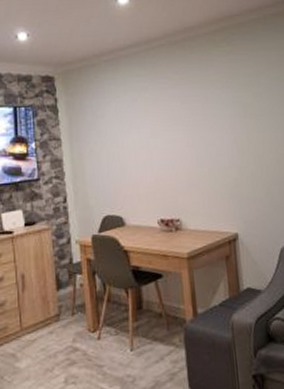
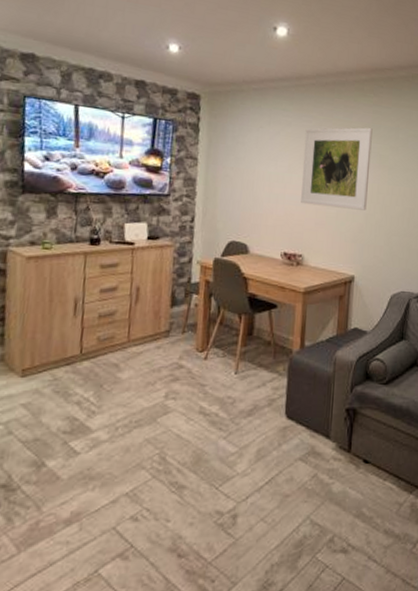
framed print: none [162,78,239,167] -> present [301,127,373,211]

